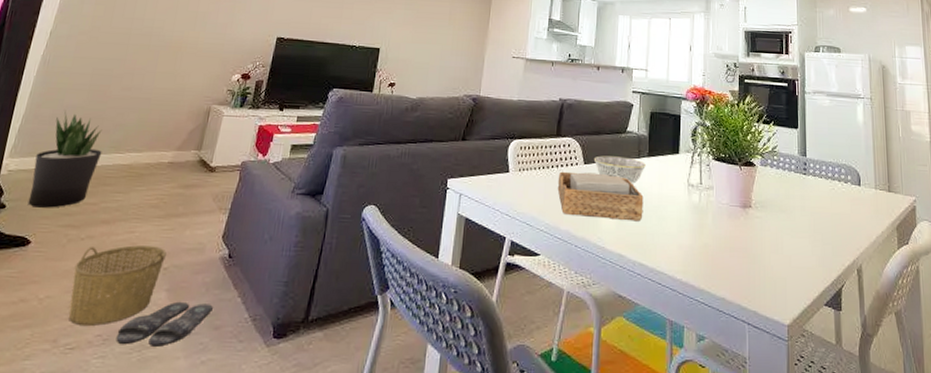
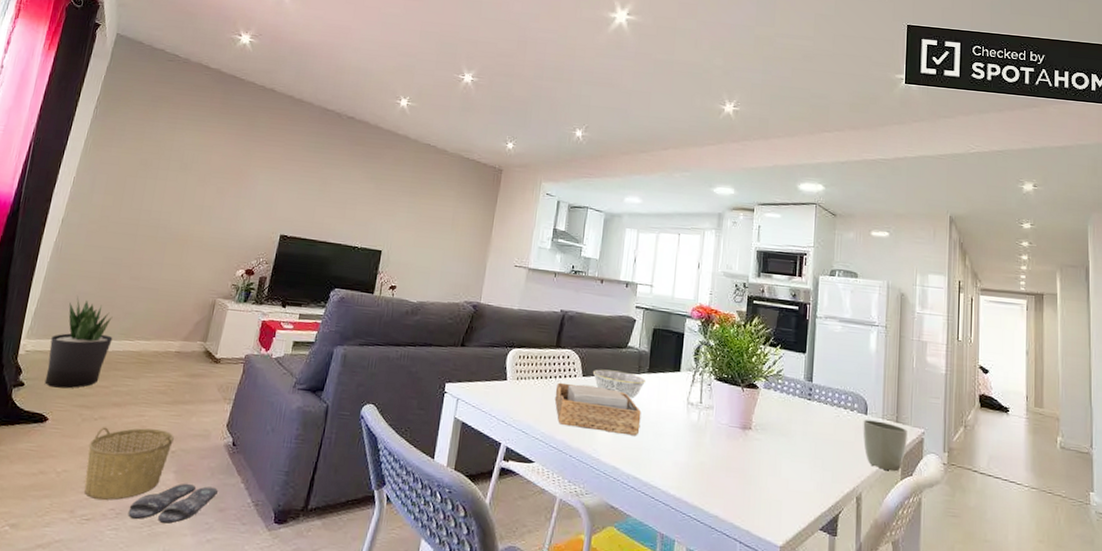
cup: none [857,191,901,241] -> present [863,419,908,472]

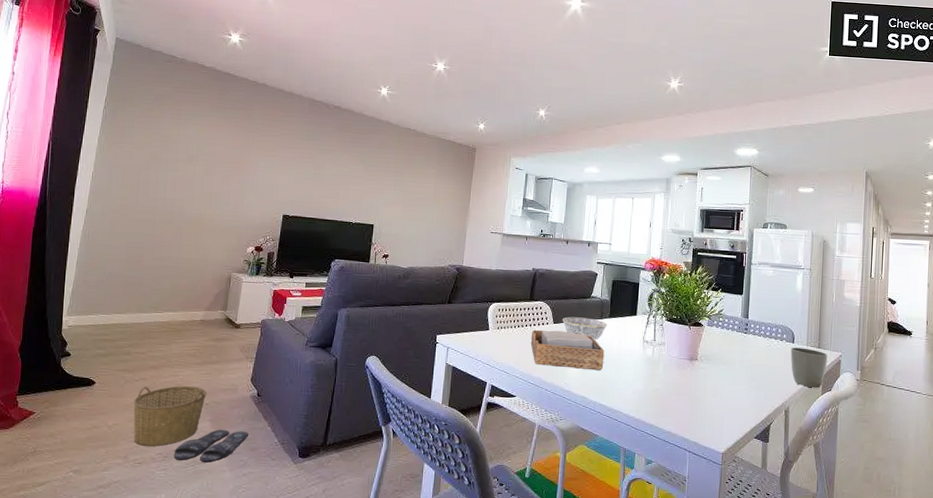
planter: present [44,296,113,389] -> none [88,276,144,356]

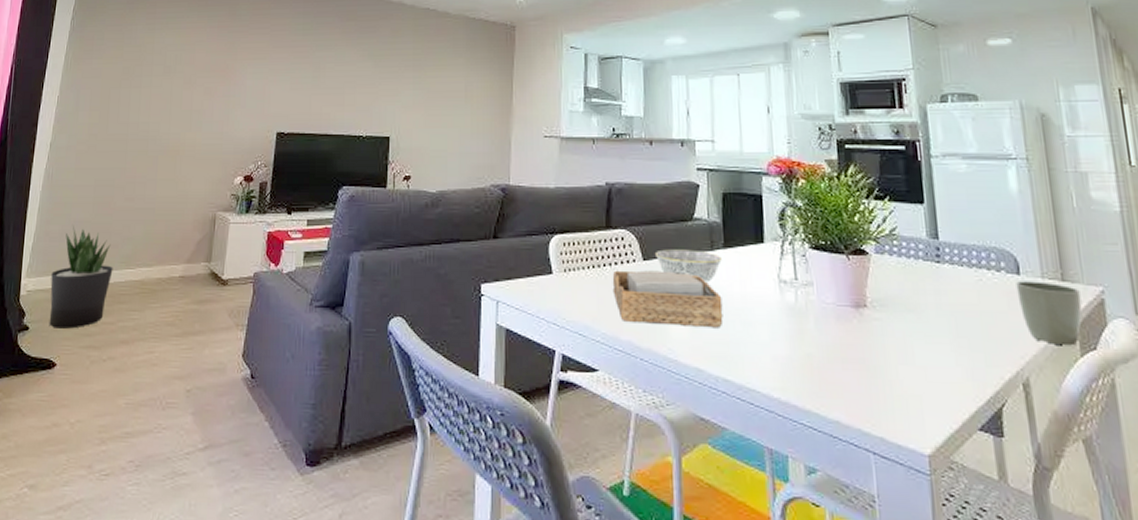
planter: none [88,276,144,356] -> present [49,225,113,329]
basket: present [133,386,206,446] -> none [99,366,188,451]
slippers: present [174,429,248,463] -> none [148,425,240,474]

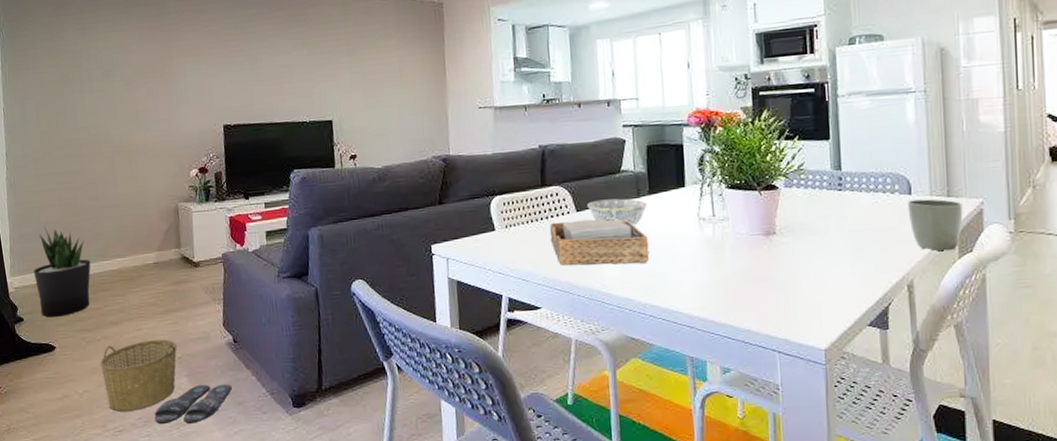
basket: none [99,366,188,451] -> present [100,339,177,412]
slippers: none [148,425,240,474] -> present [154,384,232,424]

